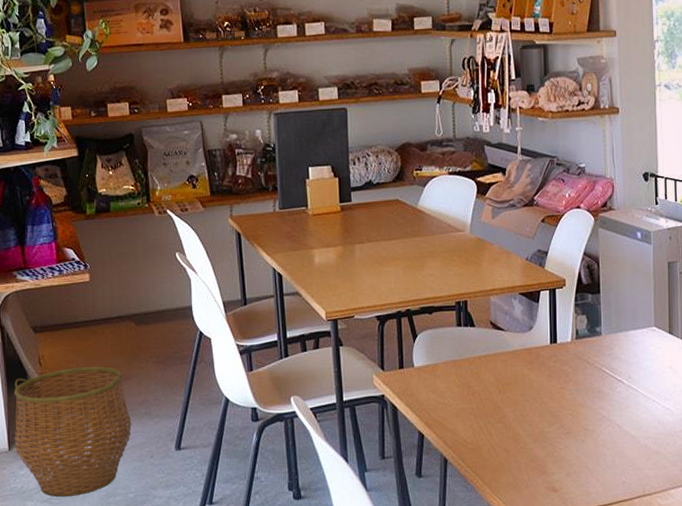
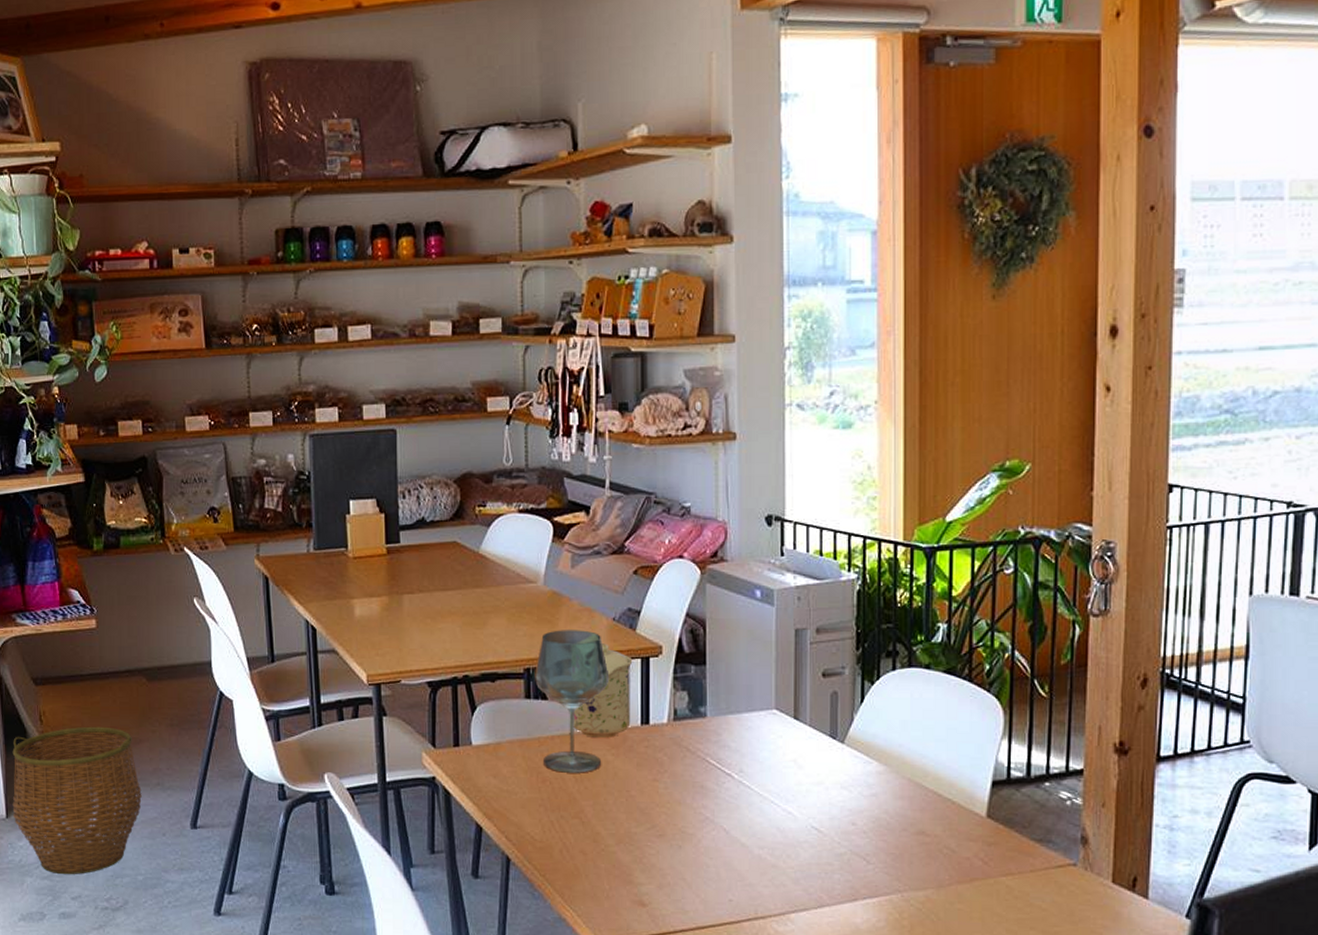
wine glass: none [464,269,525,386] -> present [535,630,610,773]
mug: none [496,279,543,357] -> present [573,643,633,739]

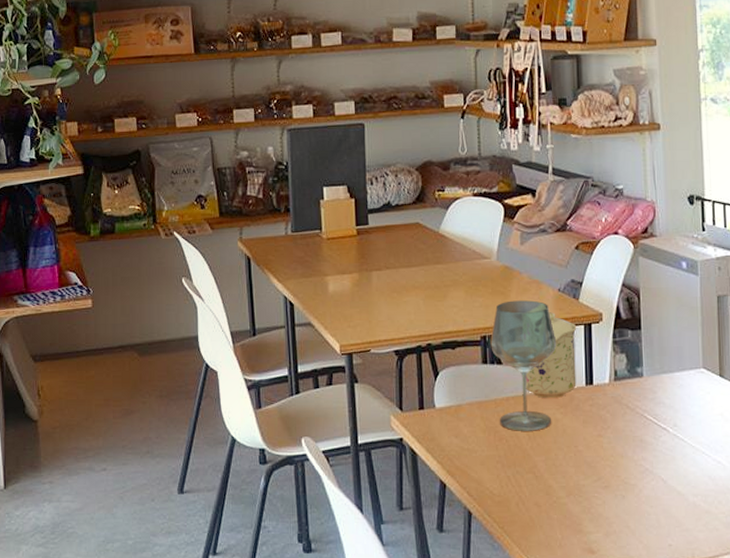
basket: present [12,726,142,874] -> none [10,399,132,541]

